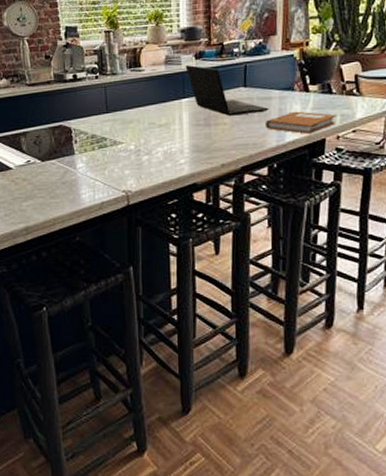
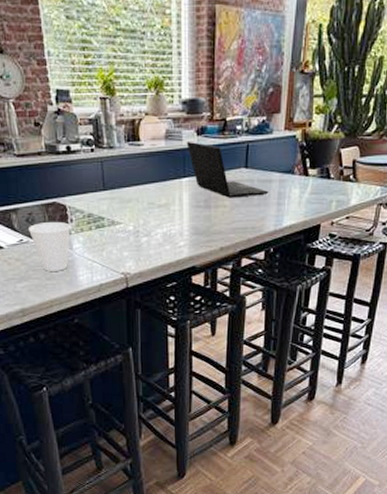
cup: none [35,142,76,190] -> present [27,221,71,271]
notebook: present [264,111,336,134] -> none [264,195,332,219]

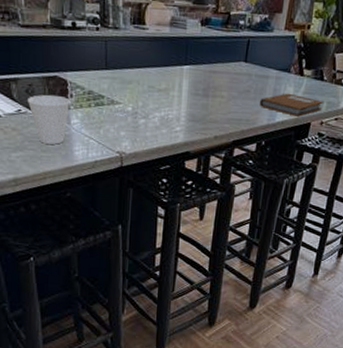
laptop: present [186,141,269,198] -> none [190,30,265,90]
notebook: none [264,195,332,219] -> present [259,93,323,117]

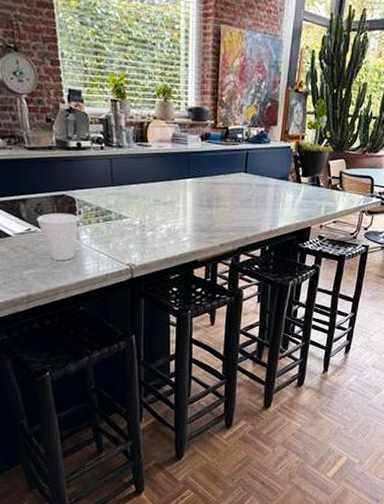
notebook: present [259,93,323,117] -> none [261,200,321,221]

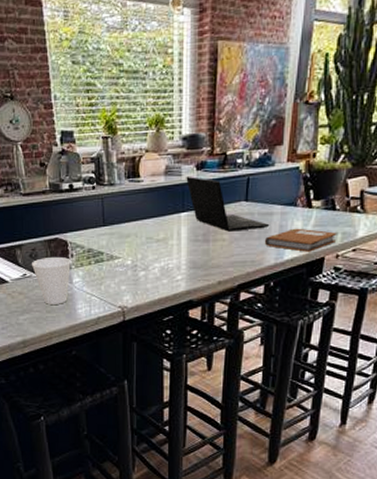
laptop: none [191,145,266,199] -> present [186,175,270,232]
notebook: none [261,200,321,221] -> present [264,228,337,252]

